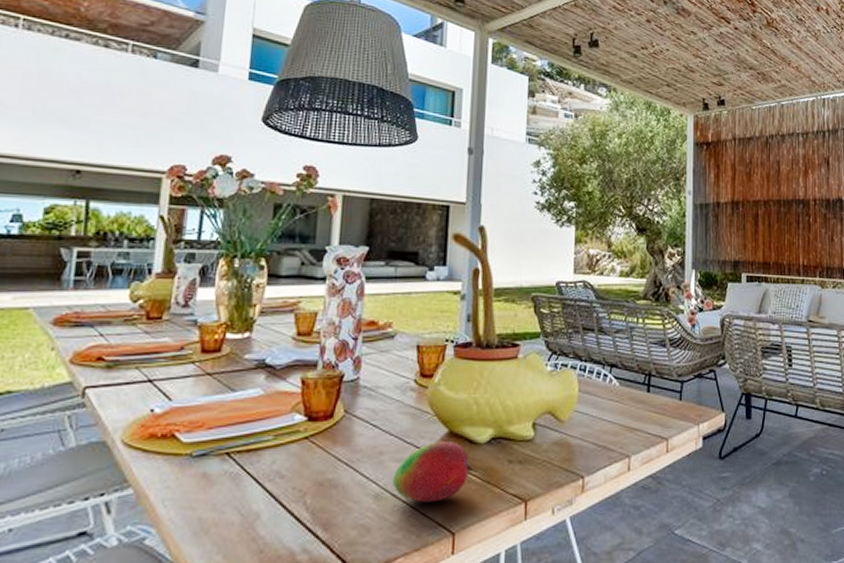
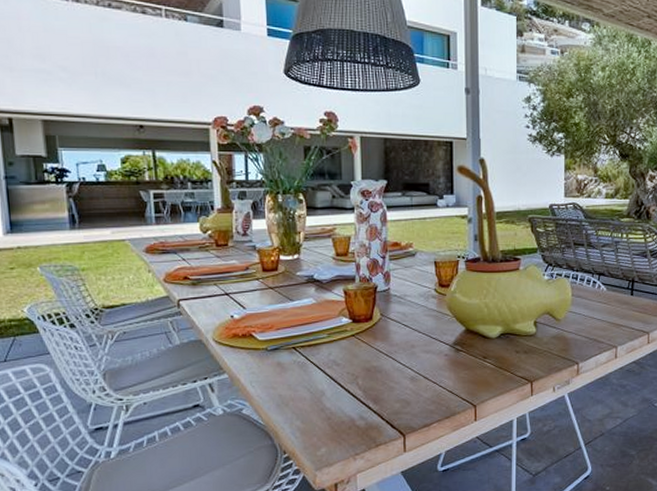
fruit: present [392,440,471,503] -> none [423,336,486,383]

